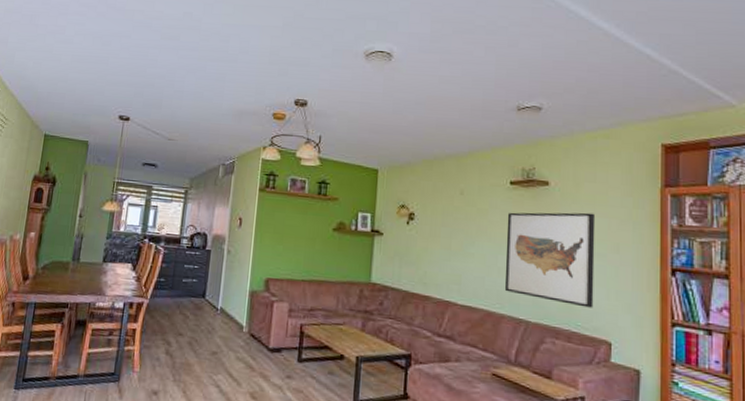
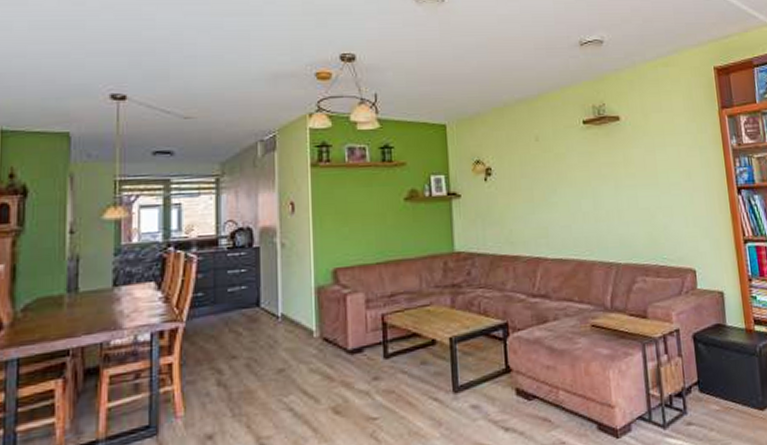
wall art: present [504,212,596,308] -> none [584,143,676,239]

